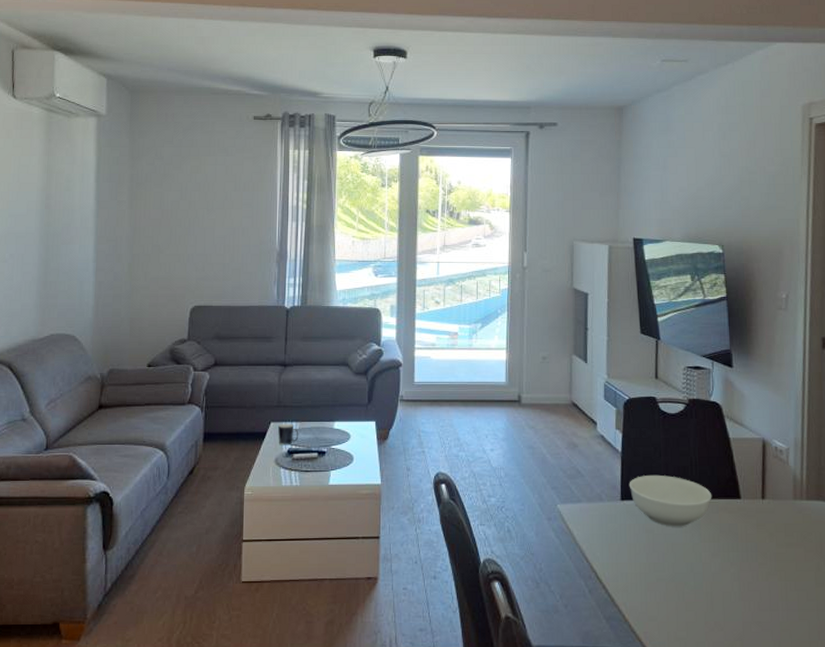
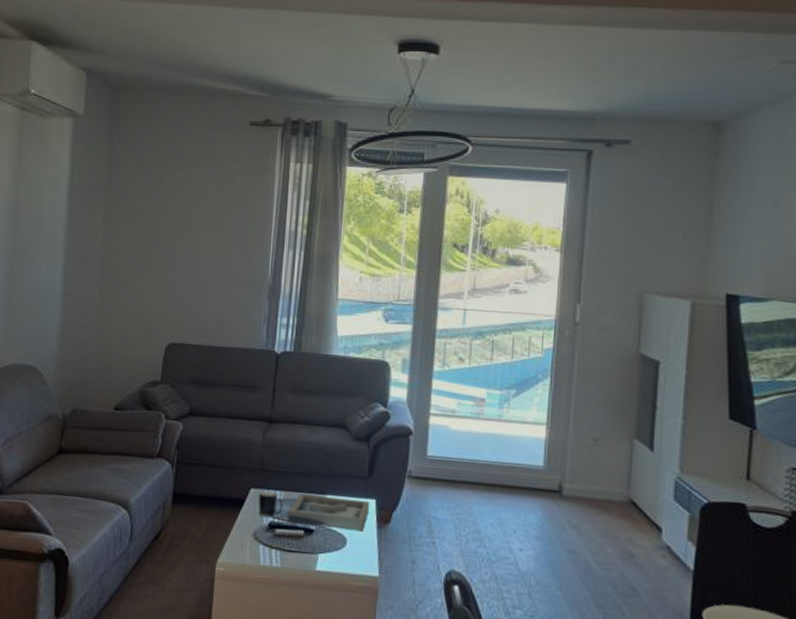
decorative tray: none [303,423,371,449] -> present [288,494,370,532]

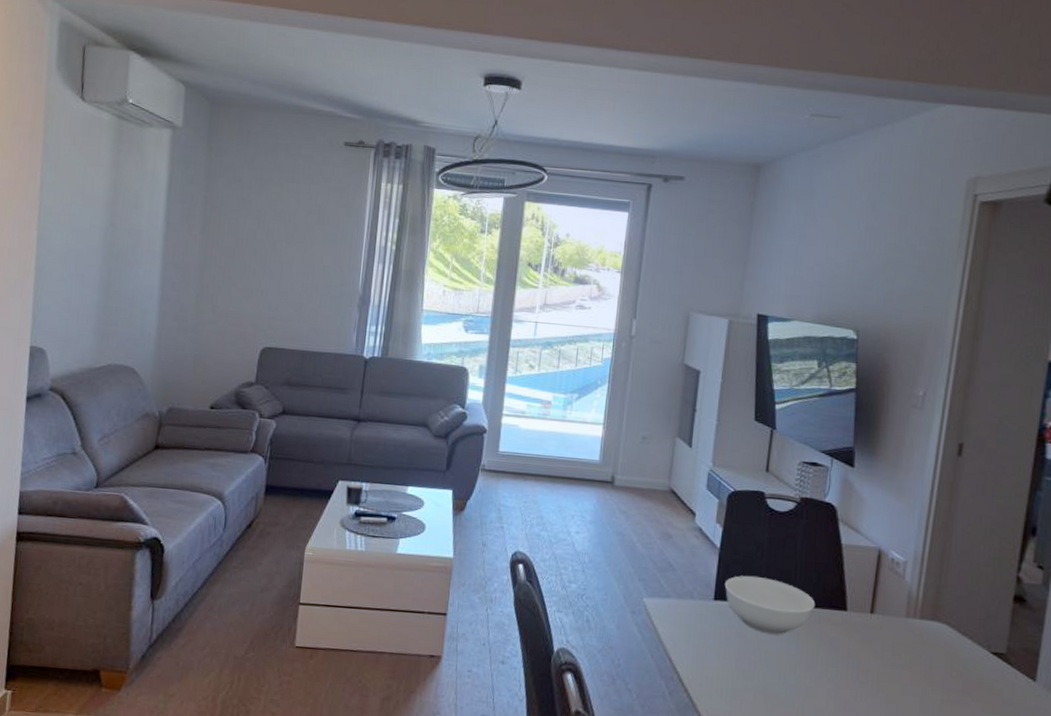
decorative tray: present [288,494,370,532] -> none [372,485,447,519]

